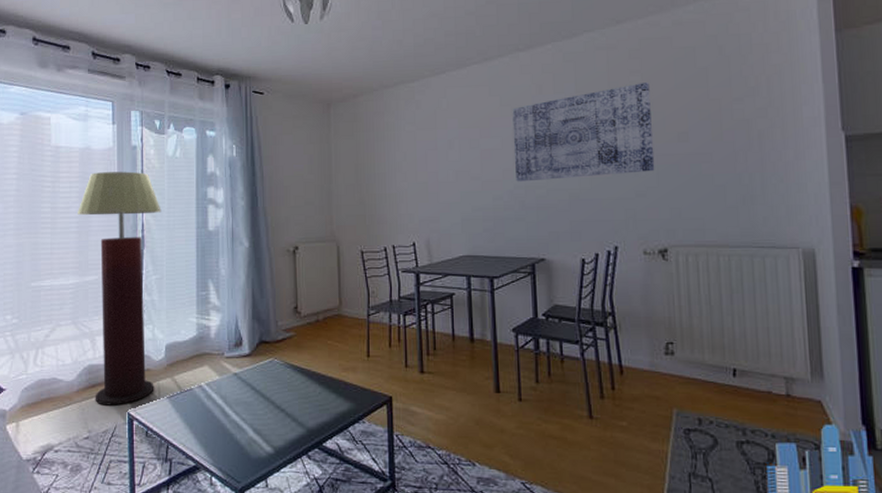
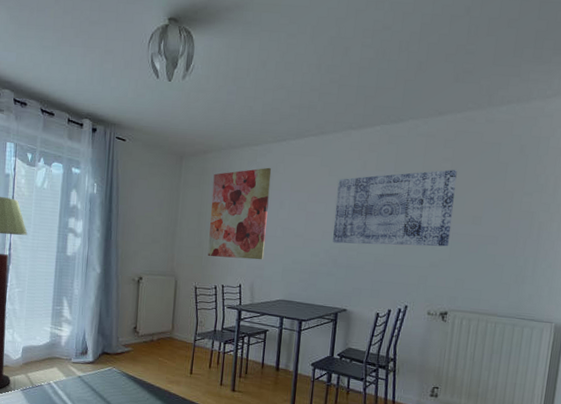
wall art: none [368,104,438,214] -> present [207,167,272,260]

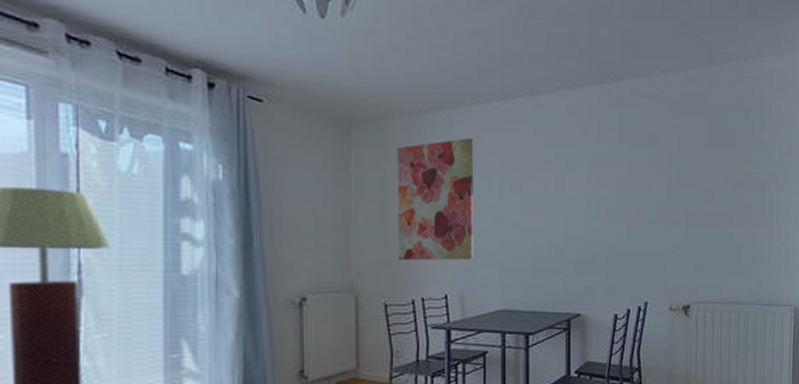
wall art: present [333,169,457,247] -> none [556,137,685,232]

